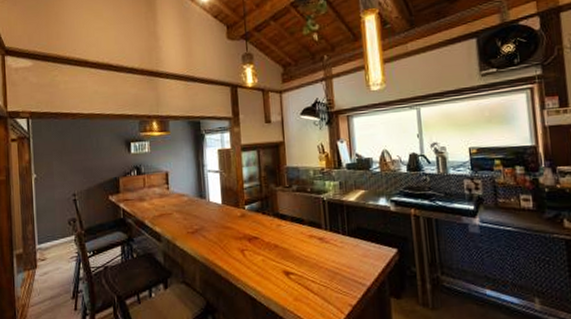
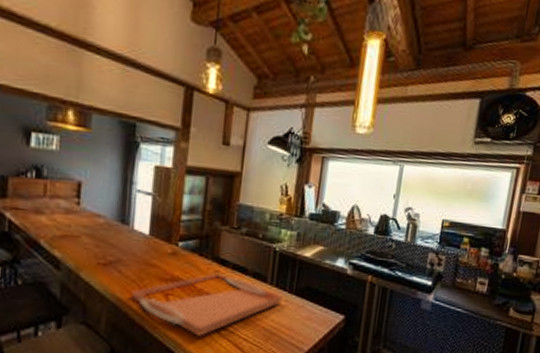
serving tray: none [216,226,338,283] -> present [132,272,282,336]

